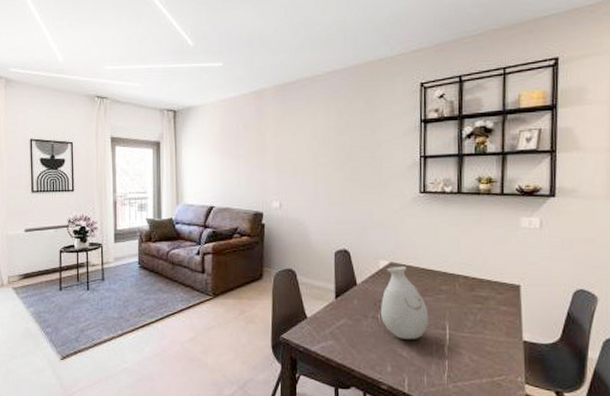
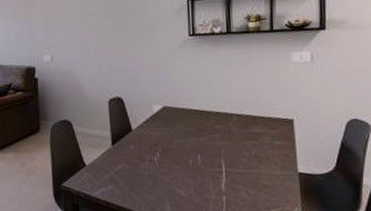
vase: present [381,266,429,339] -> none [157,109,205,179]

